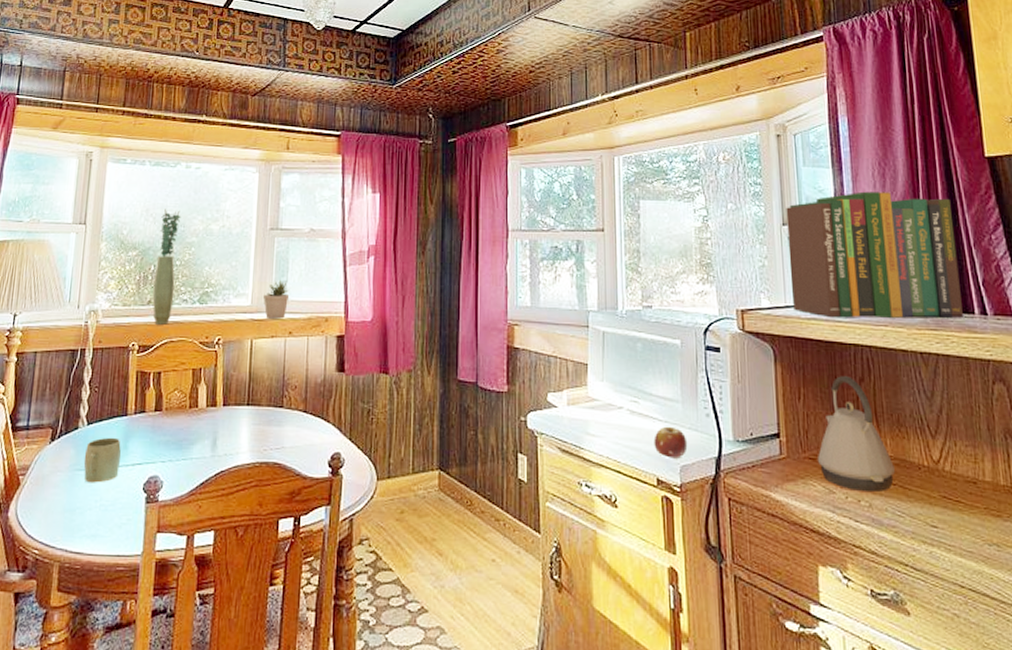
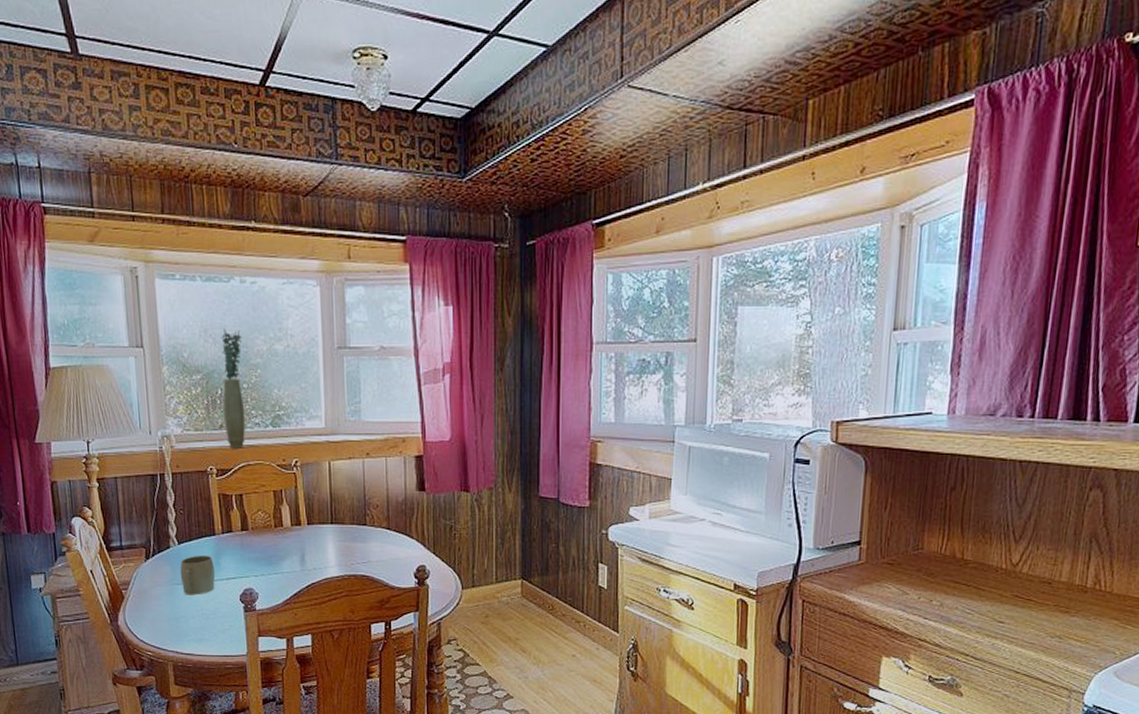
potted plant: present [263,279,290,320] -> none [337,400,364,442]
fruit: present [653,426,688,459] -> none [733,536,767,566]
books: present [786,191,963,318] -> none [893,289,1086,426]
kettle: present [818,376,895,493] -> none [896,486,972,593]

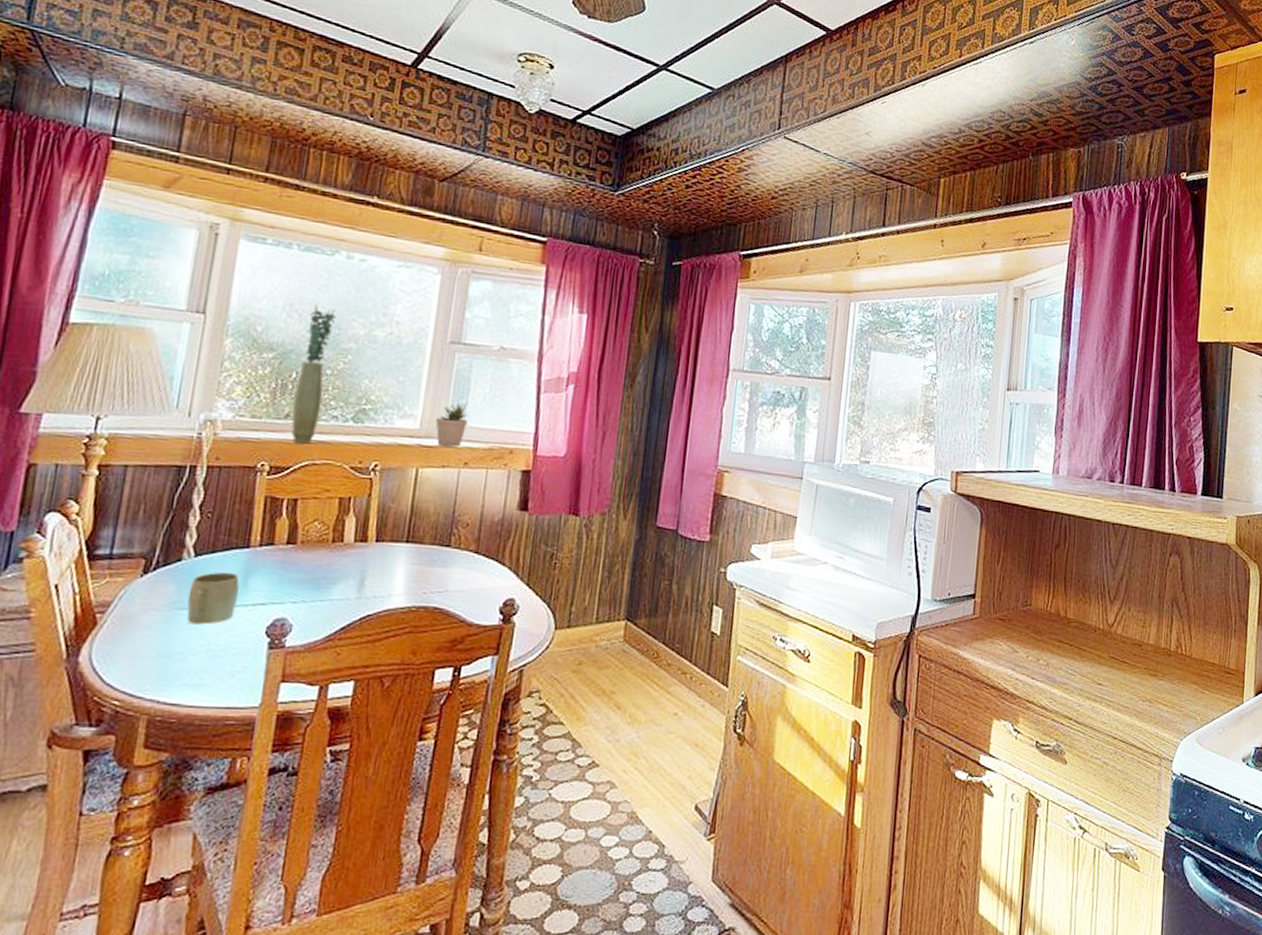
potted plant: none [337,400,364,442] -> present [436,401,469,448]

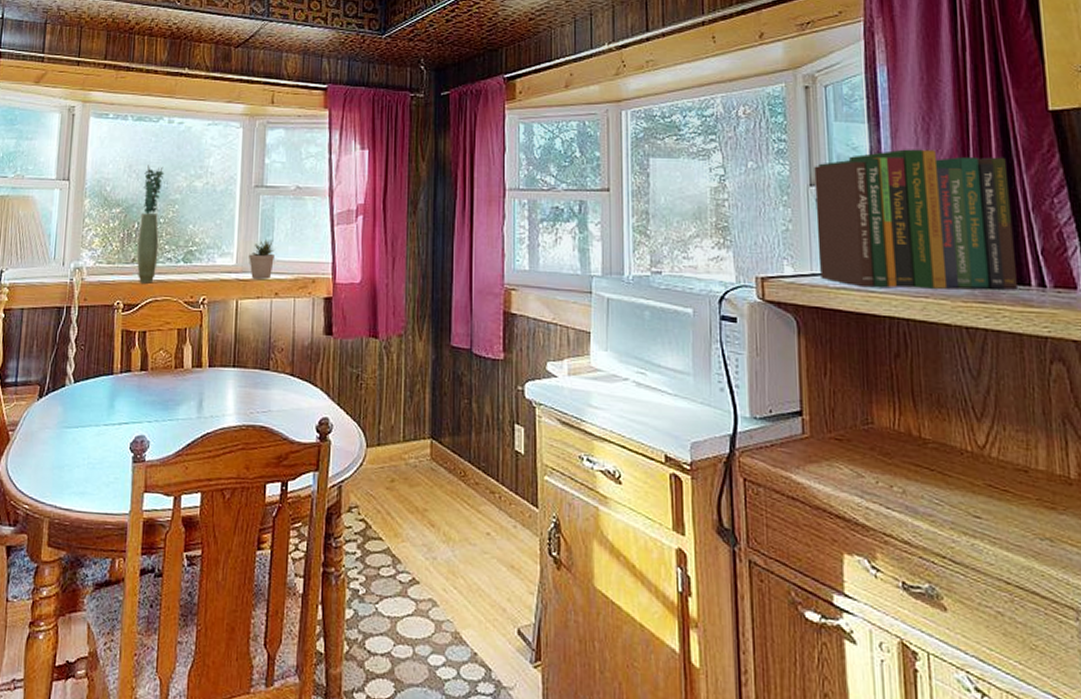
mug: present [186,571,240,625] -> none [71,395,108,441]
books: none [1005,363,1161,493] -> present [814,149,1017,290]

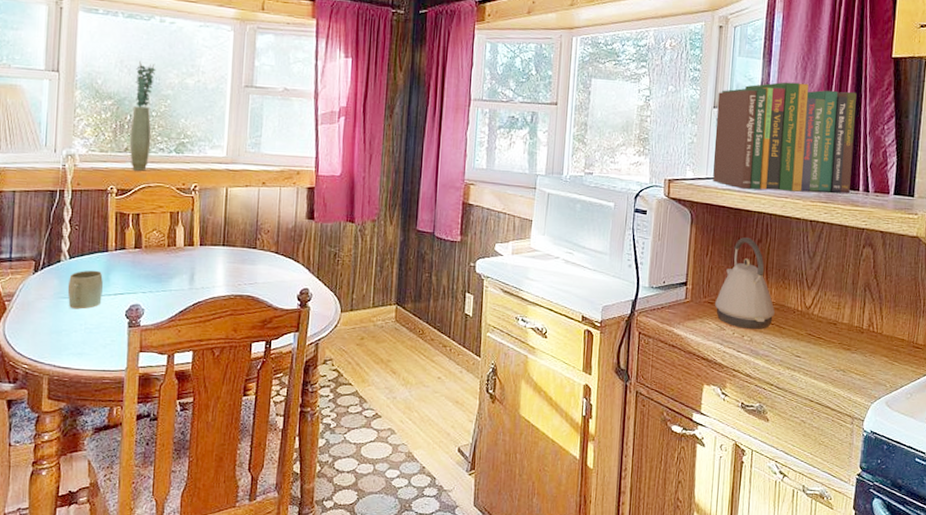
mug: none [71,395,108,441] -> present [67,270,104,310]
potted plant: present [249,238,276,281] -> none [238,134,264,171]
kettle: none [845,351,933,479] -> present [715,237,775,330]

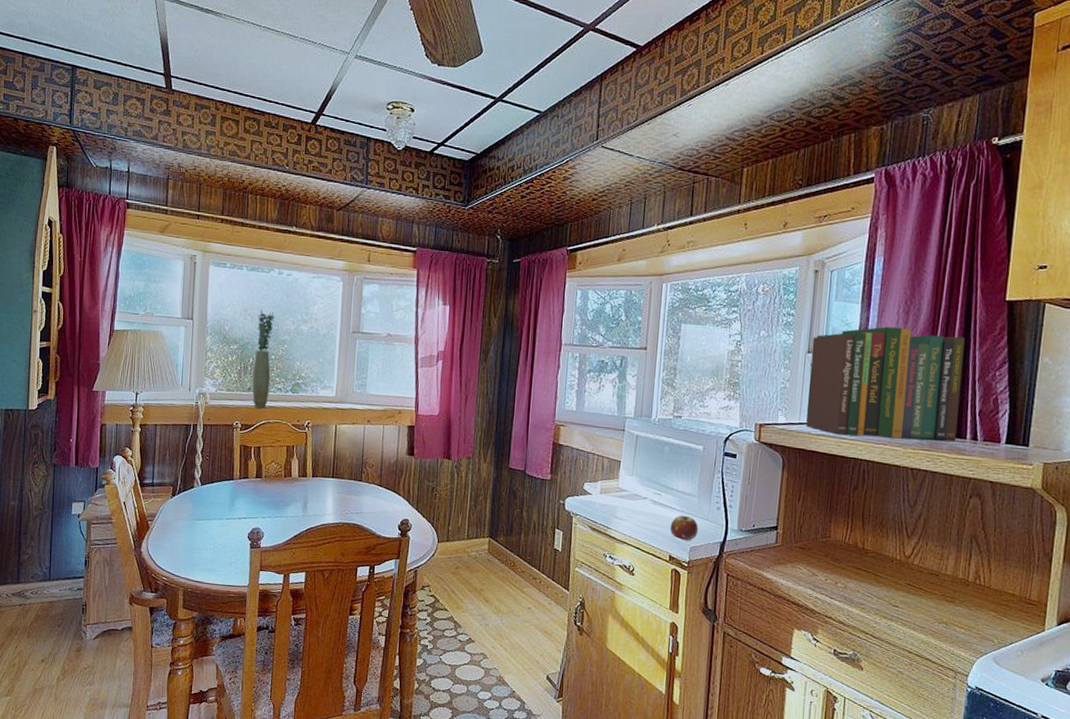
mug: present [67,270,104,310] -> none [199,496,230,531]
fruit: none [582,274,611,300] -> present [670,515,699,541]
kettle: present [715,237,775,330] -> none [807,483,871,578]

